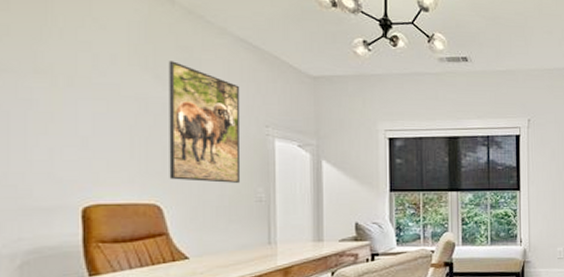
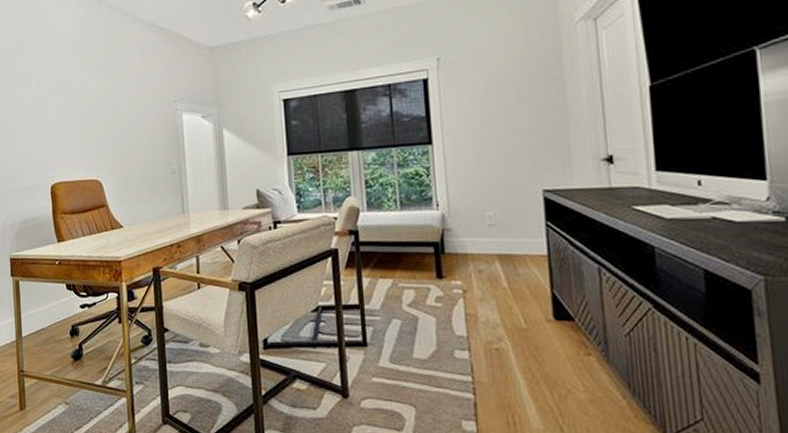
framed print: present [169,61,241,183] -> none [100,53,157,158]

